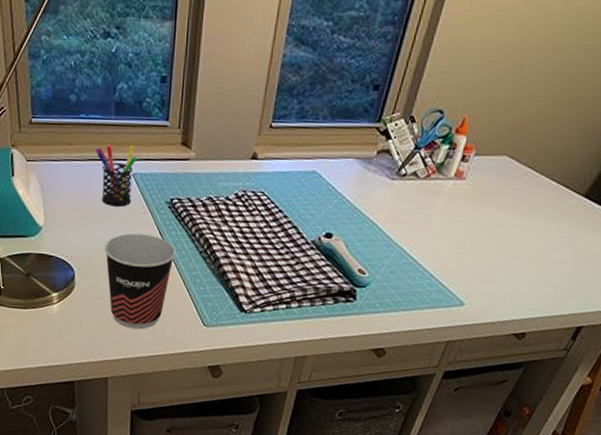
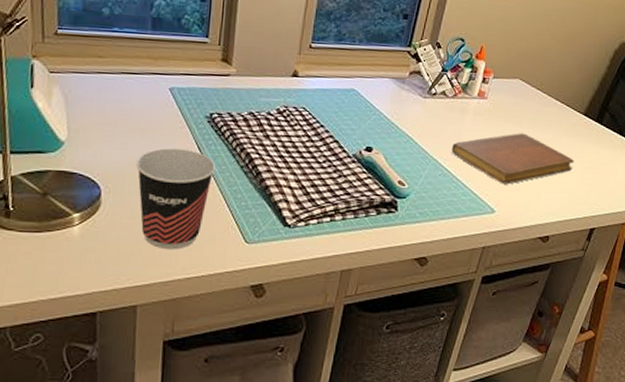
pen holder: present [96,144,137,207] -> none [129,58,175,121]
notebook: none [419,218,566,276] -> present [451,133,575,185]

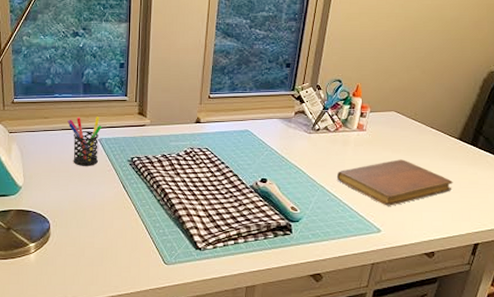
pen holder: none [129,58,175,121] -> present [67,117,102,166]
cup: present [136,148,216,250] -> none [76,188,138,271]

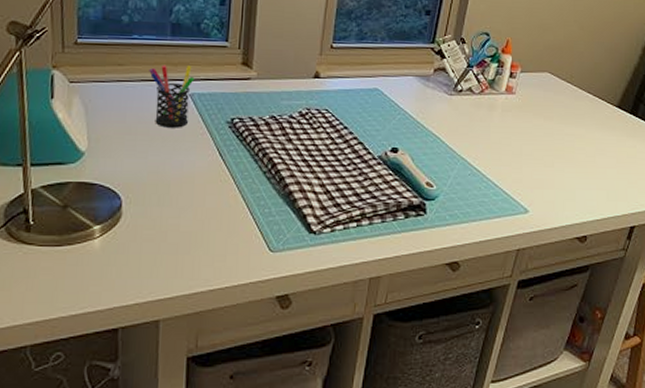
notebook: present [336,159,453,206] -> none [480,128,610,183]

